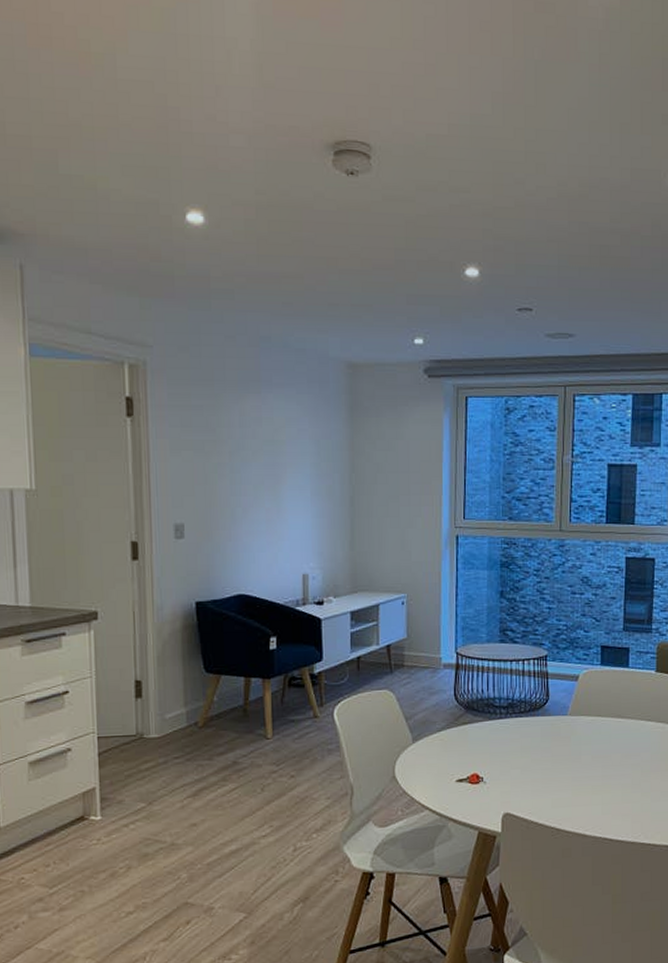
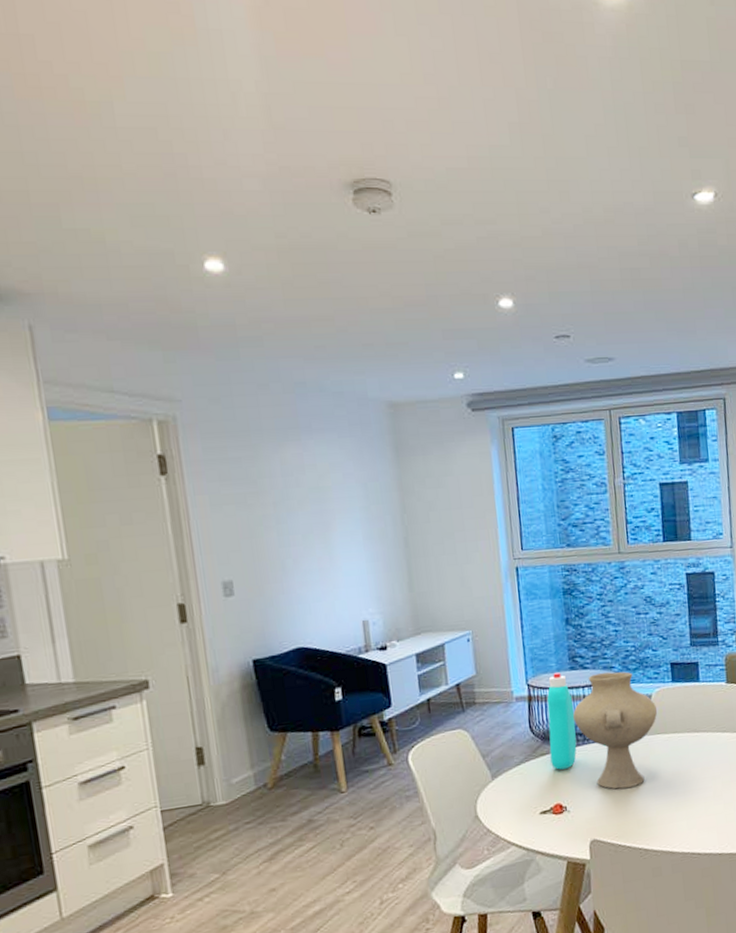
bottle: none [472,644,500,740] -> present [546,672,577,770]
vase: none [499,649,583,766] -> present [573,671,658,789]

